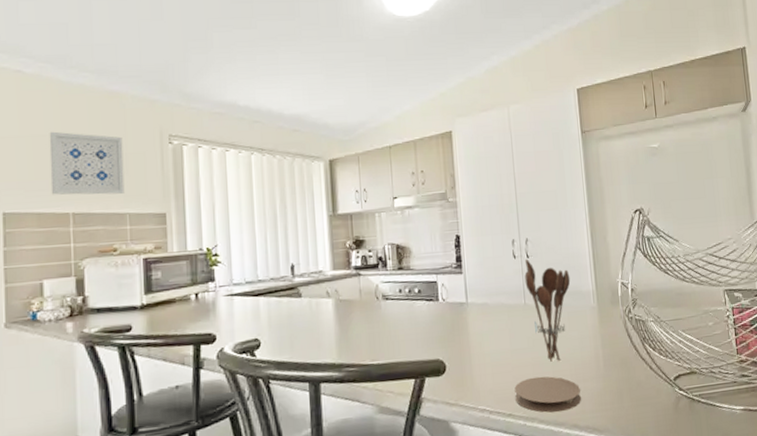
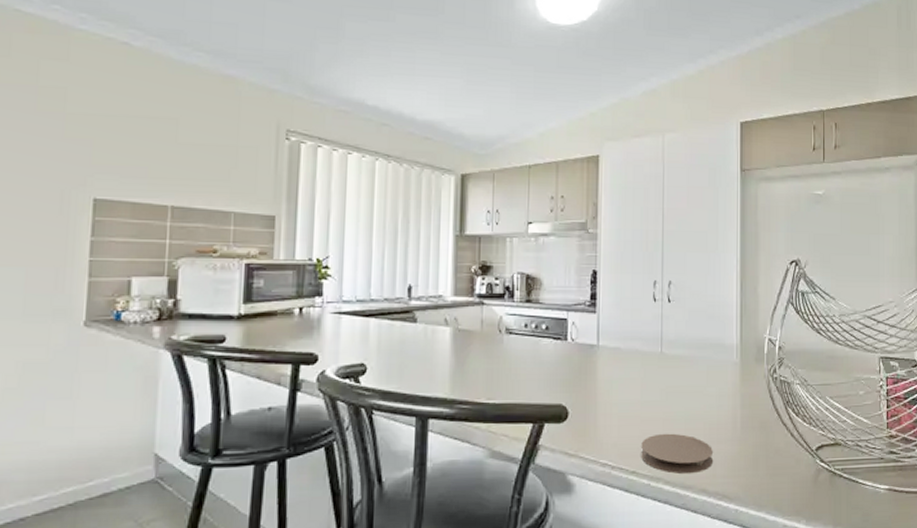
wall art: present [49,131,125,195] -> none [149,113,235,190]
utensil holder: present [524,259,571,362] -> none [664,303,714,418]

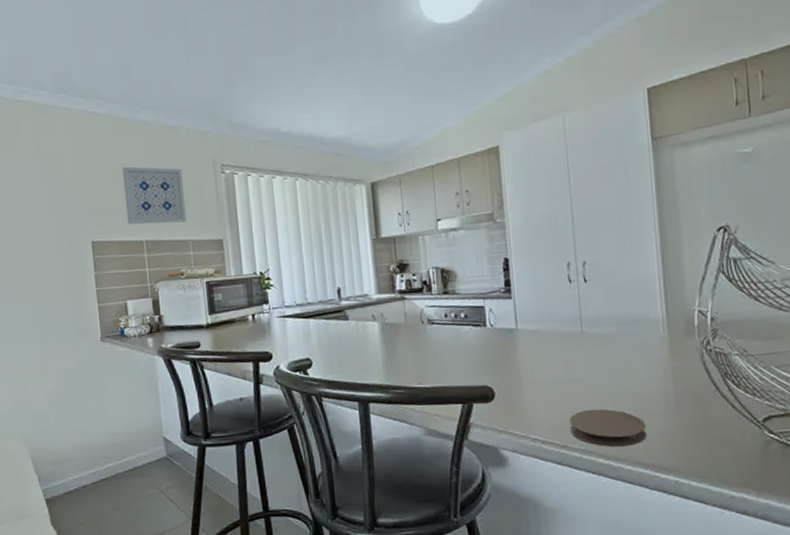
wall art: none [149,113,235,190] -> present [122,166,187,225]

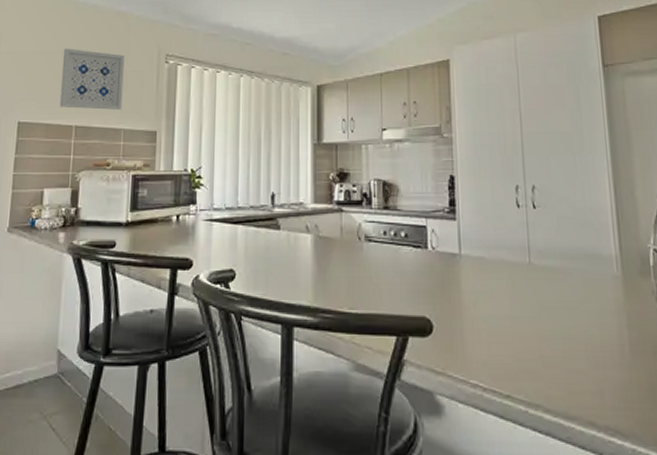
coaster: present [569,408,646,448] -> none [514,353,600,403]

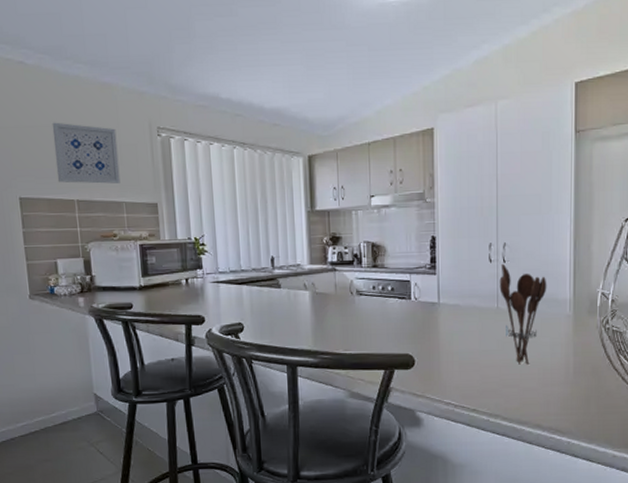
utensil holder: none [530,209,588,338] -> present [499,263,547,365]

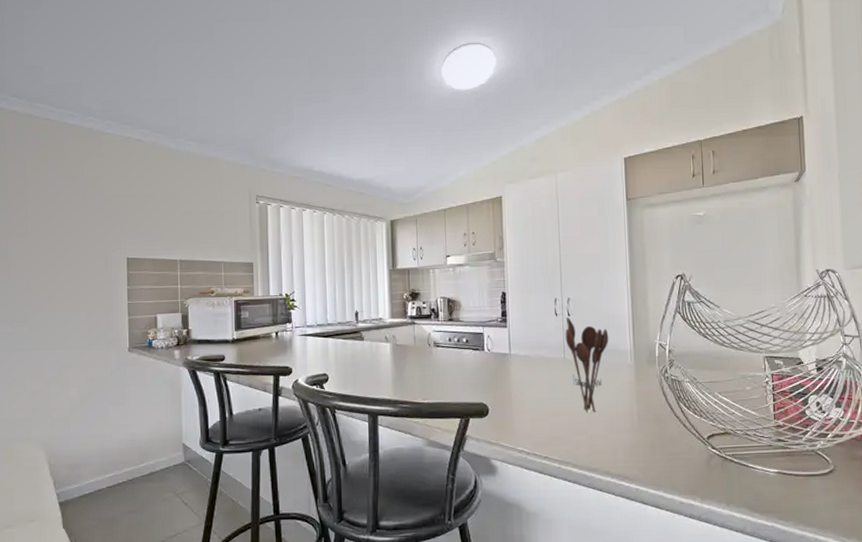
wall art: present [52,122,121,184] -> none [162,191,220,246]

